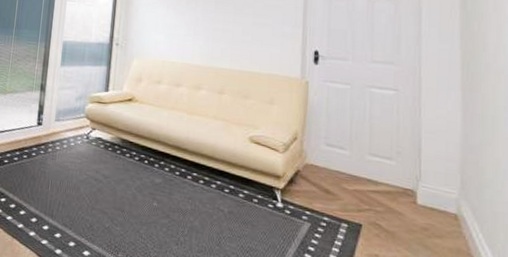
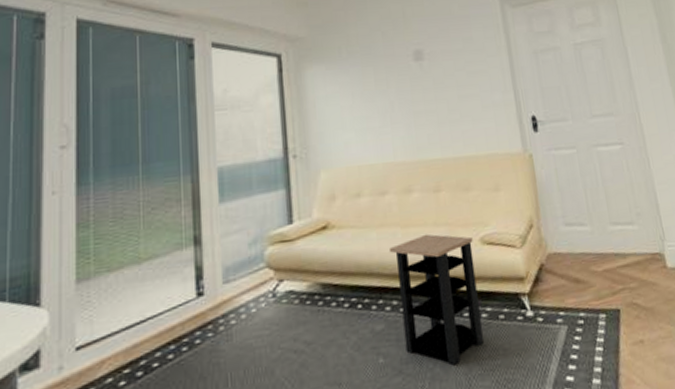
side table: none [175,123,243,225] -> present [388,234,485,366]

